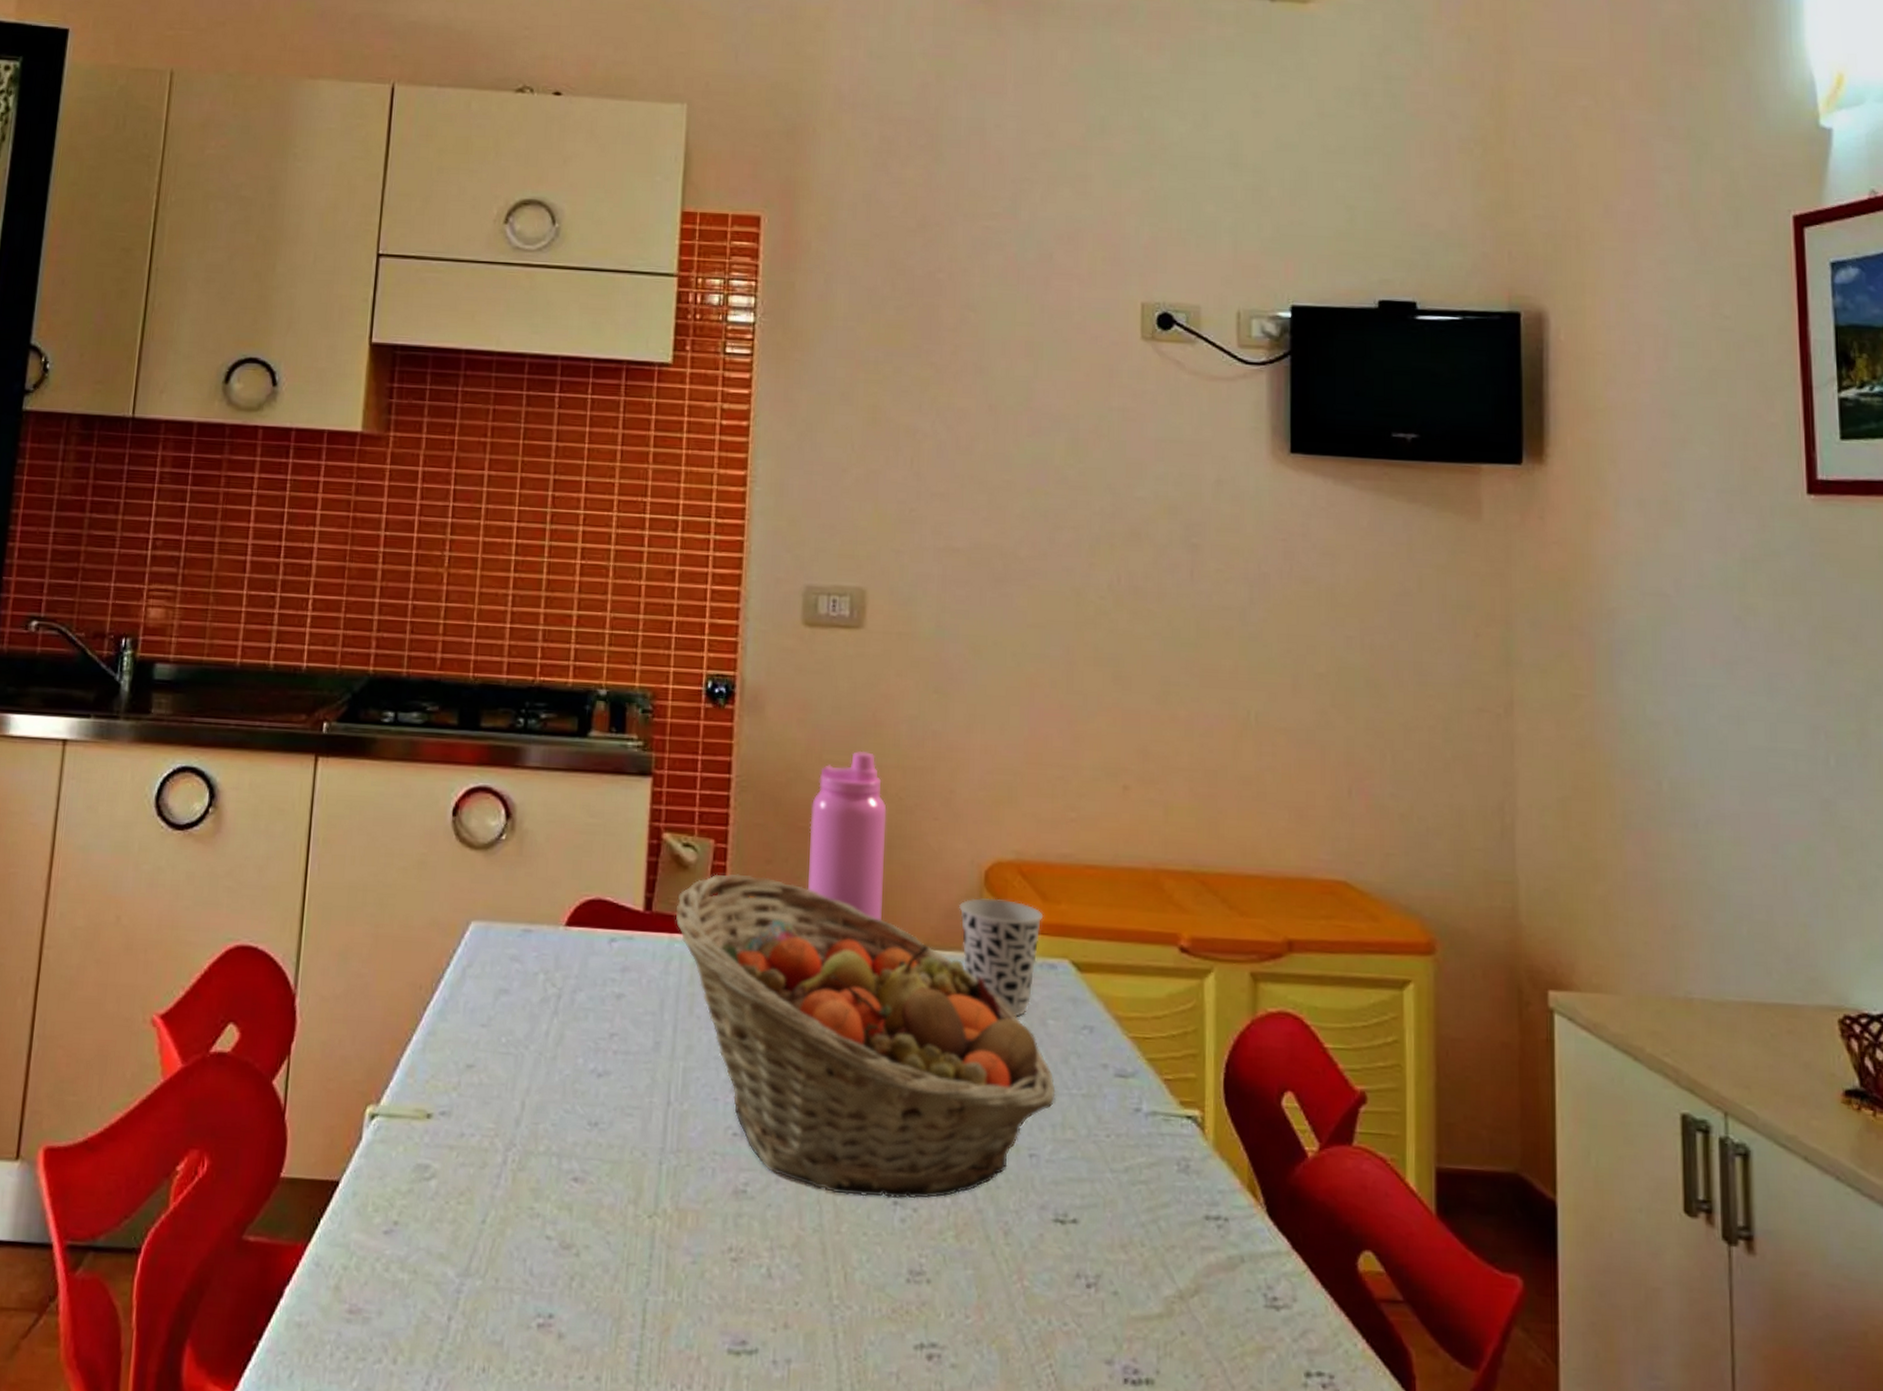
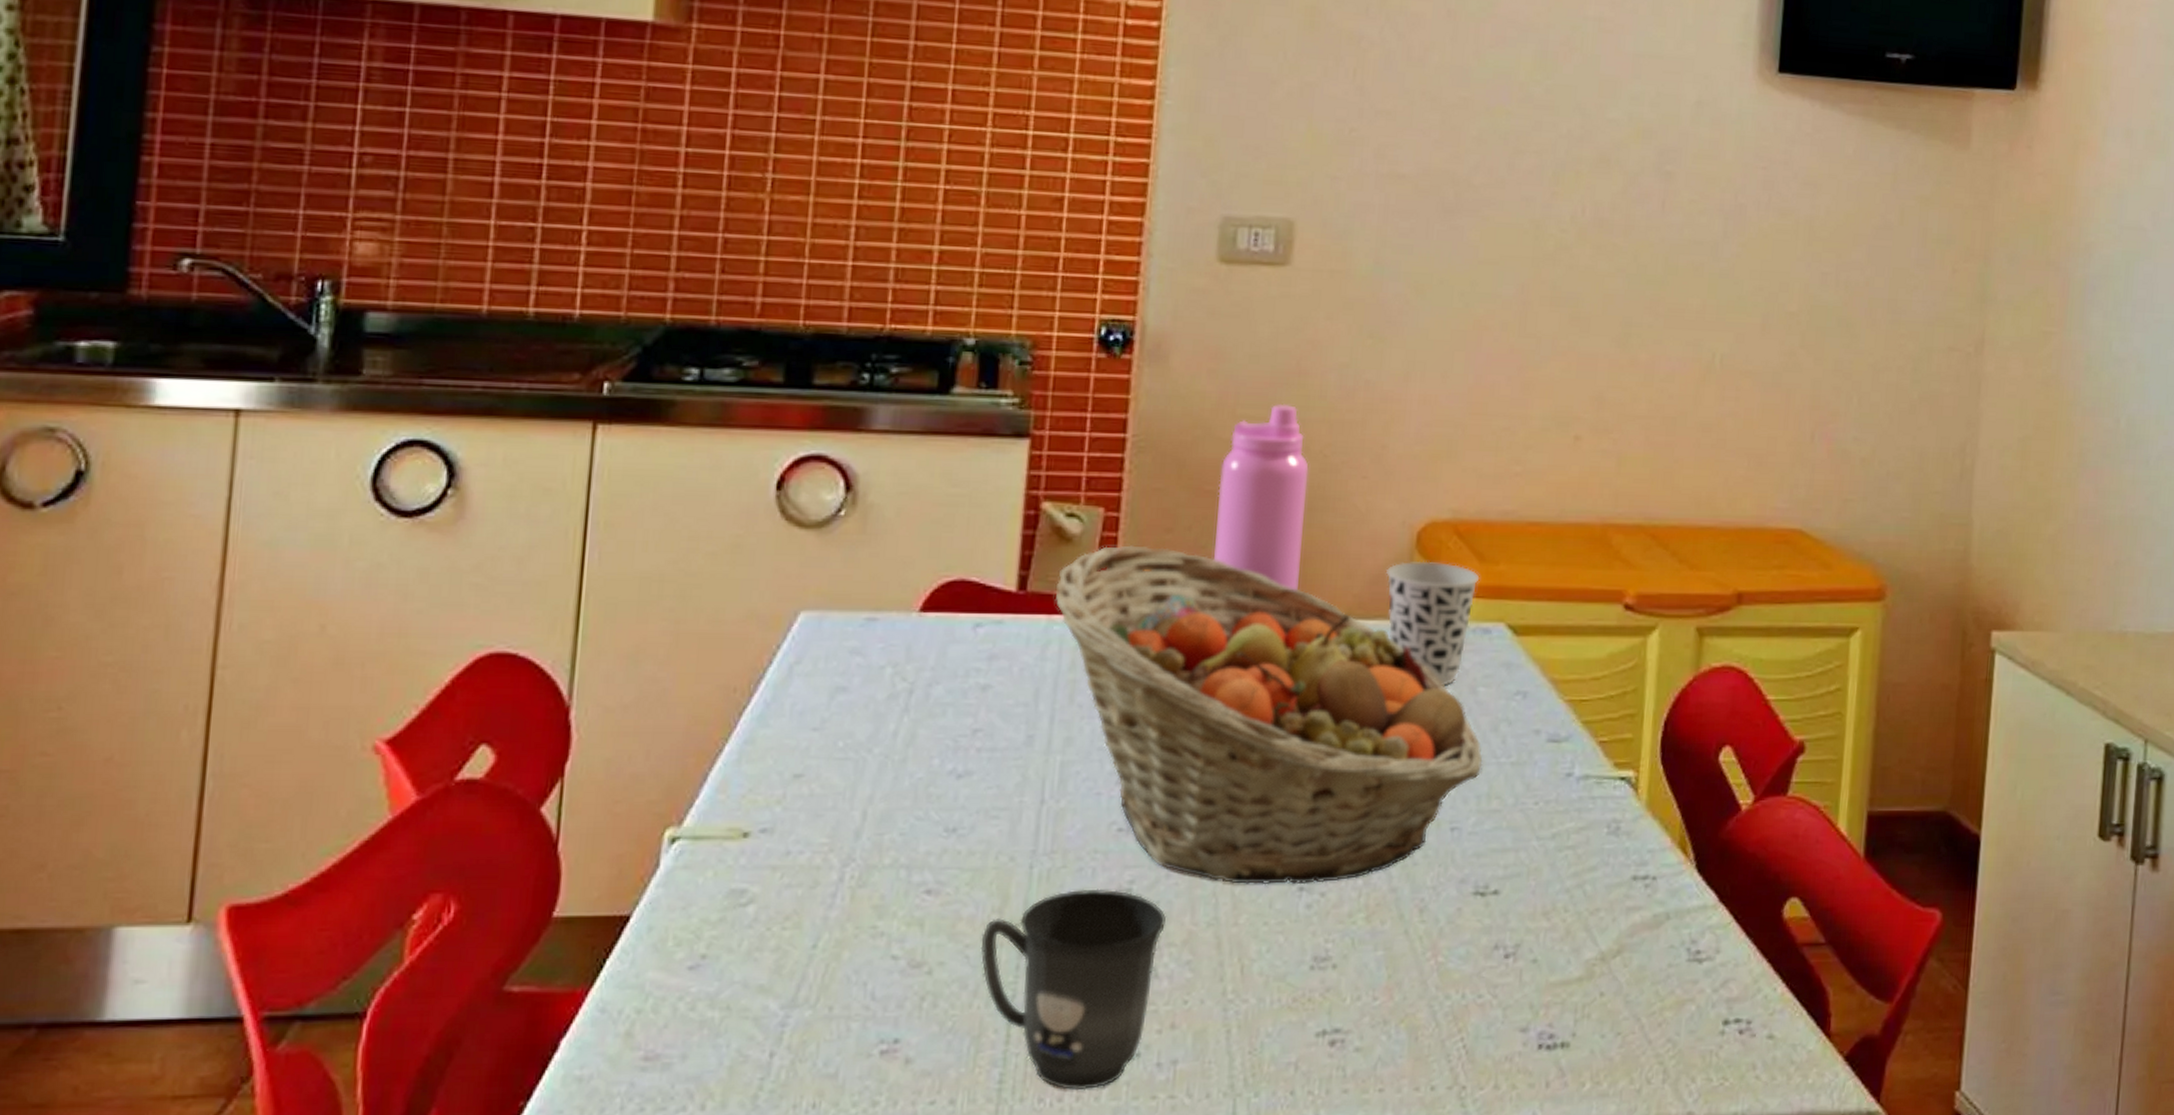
mug: none [619,1188,778,1380] -> present [980,889,1167,1091]

